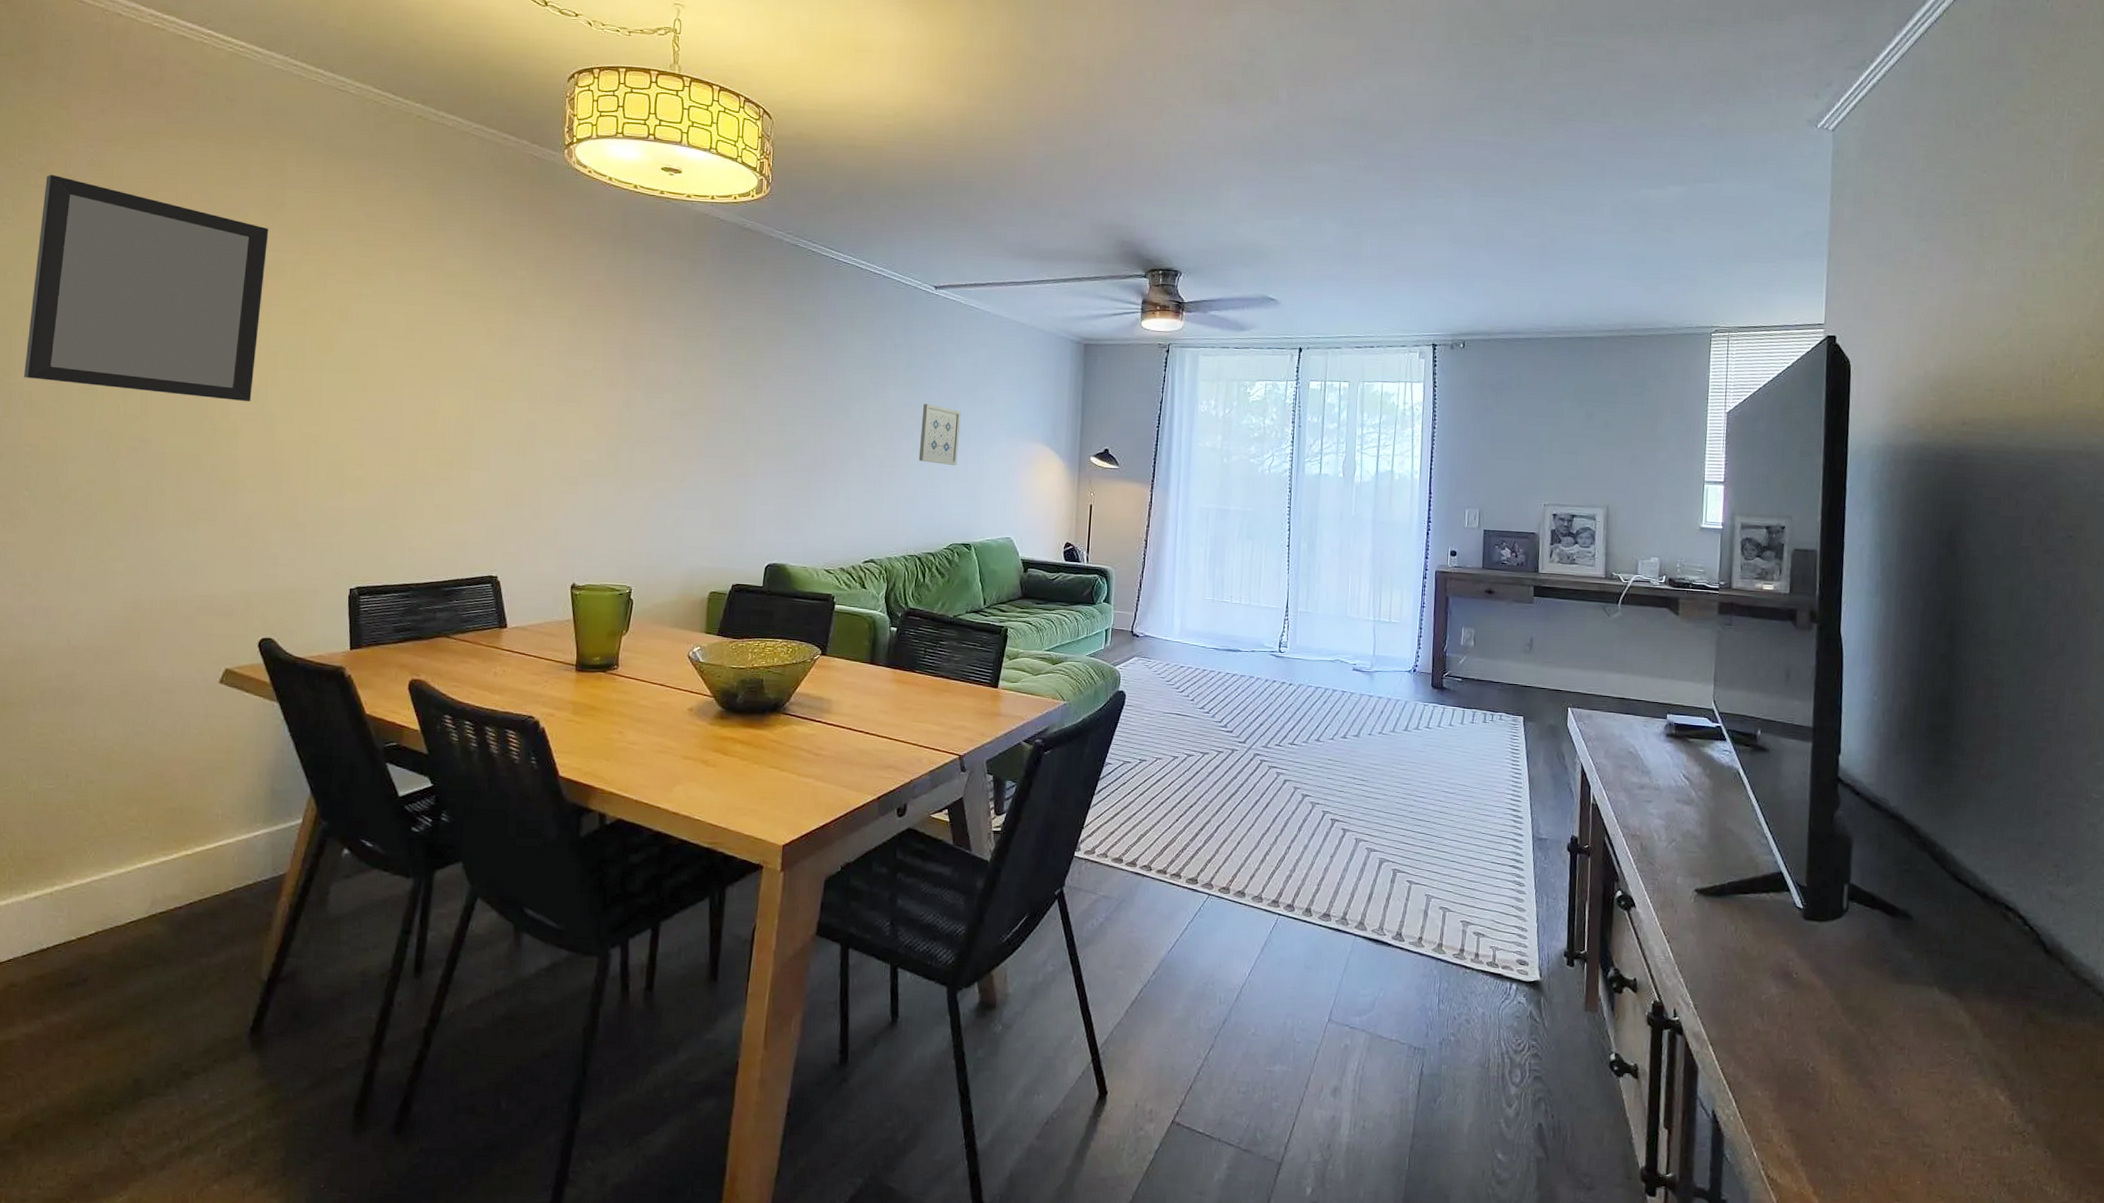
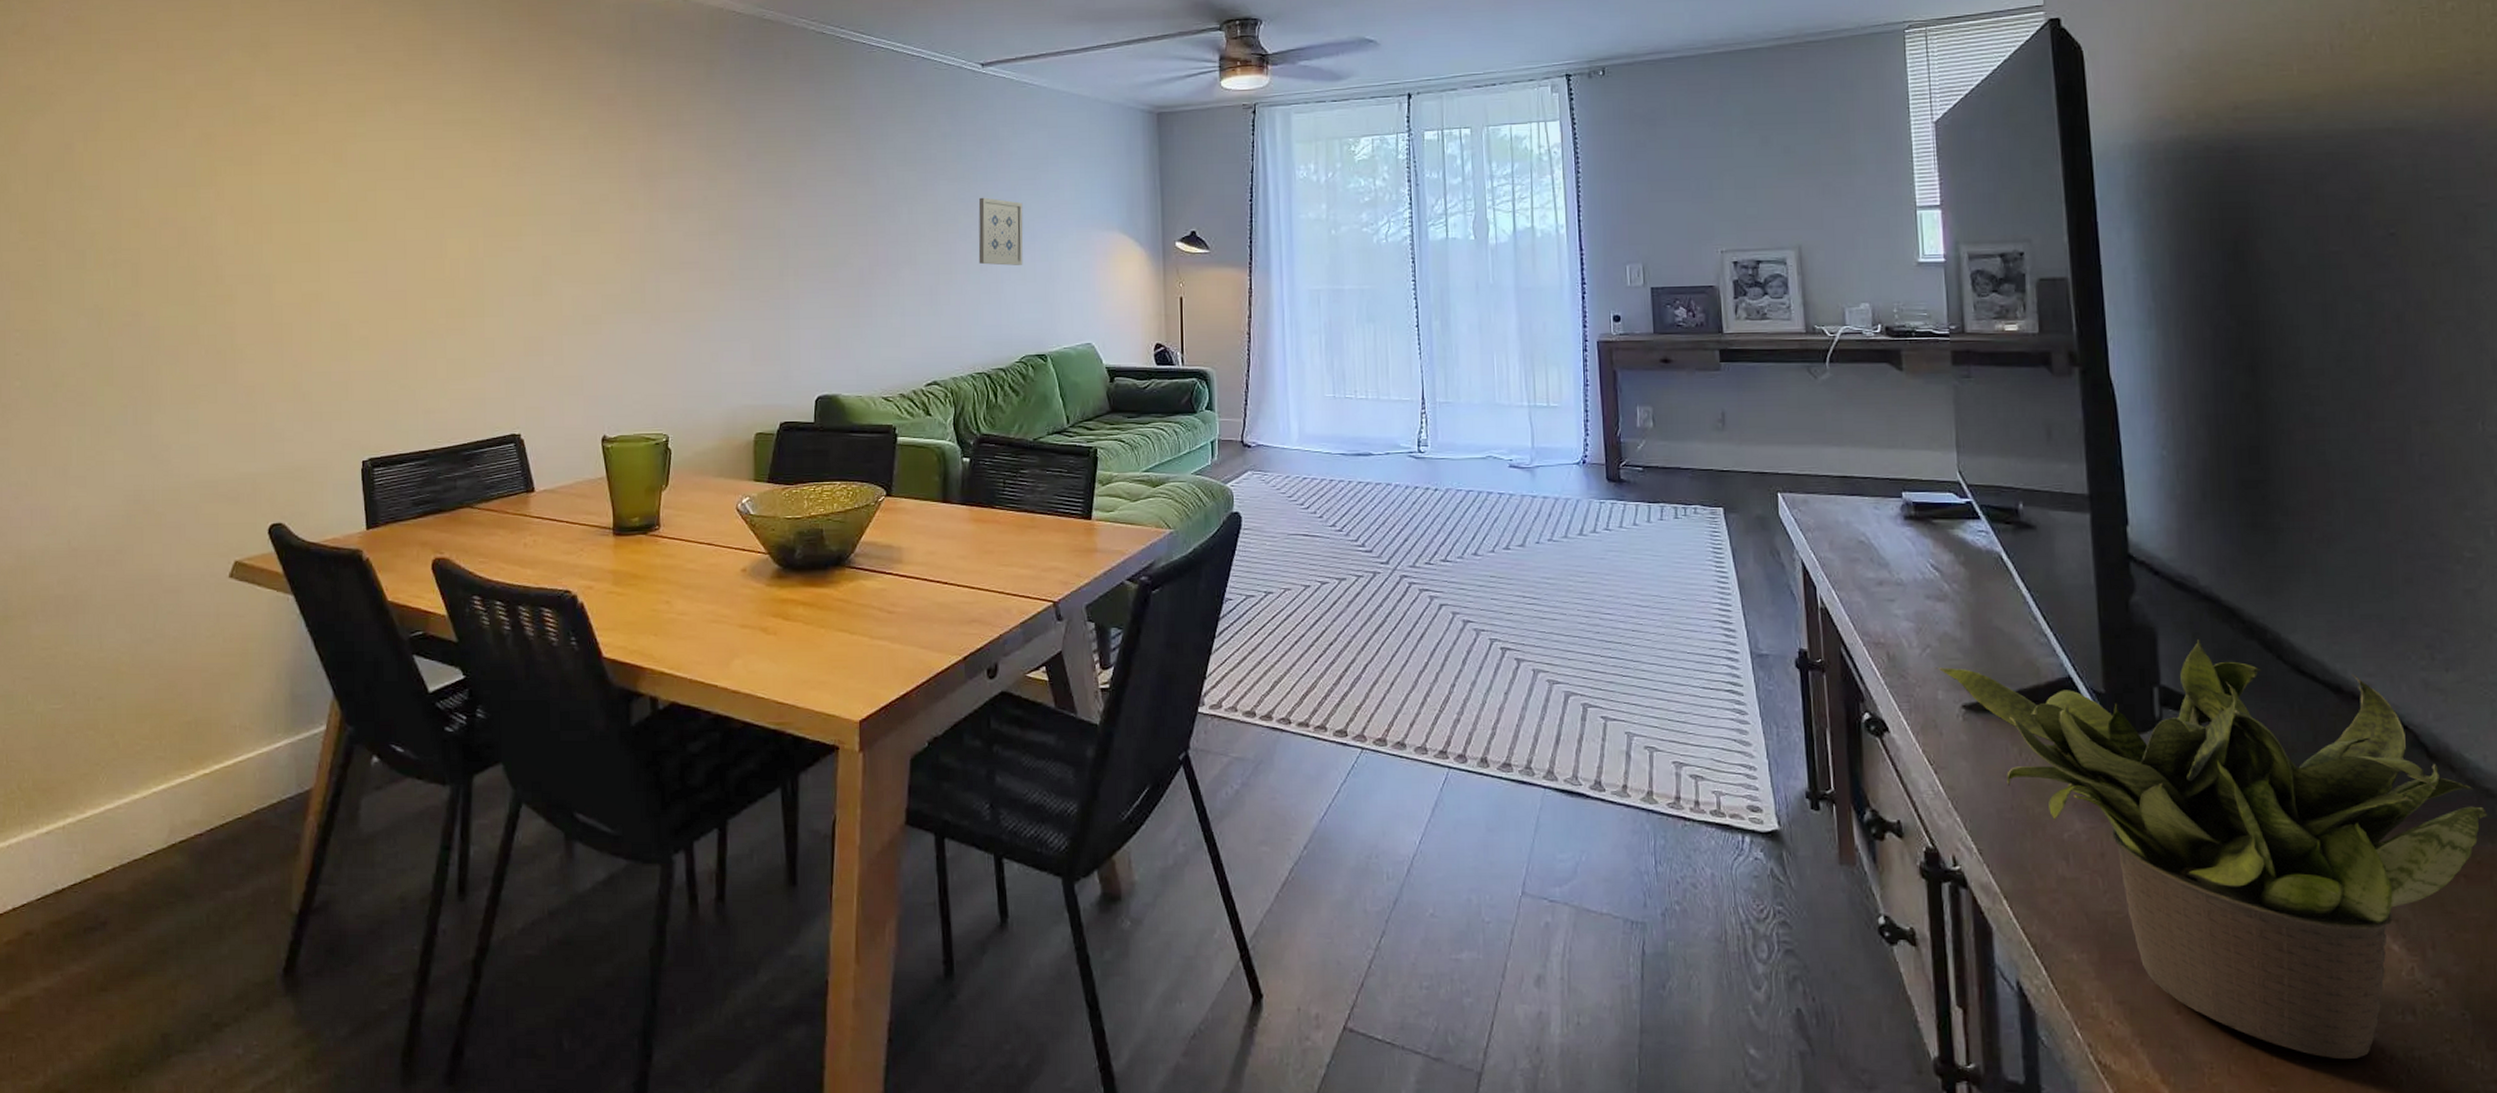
home mirror: present [24,174,269,402] -> none [10,36,255,263]
potted plant: none [1677,849,2084,1183] -> present [1935,639,2488,1060]

